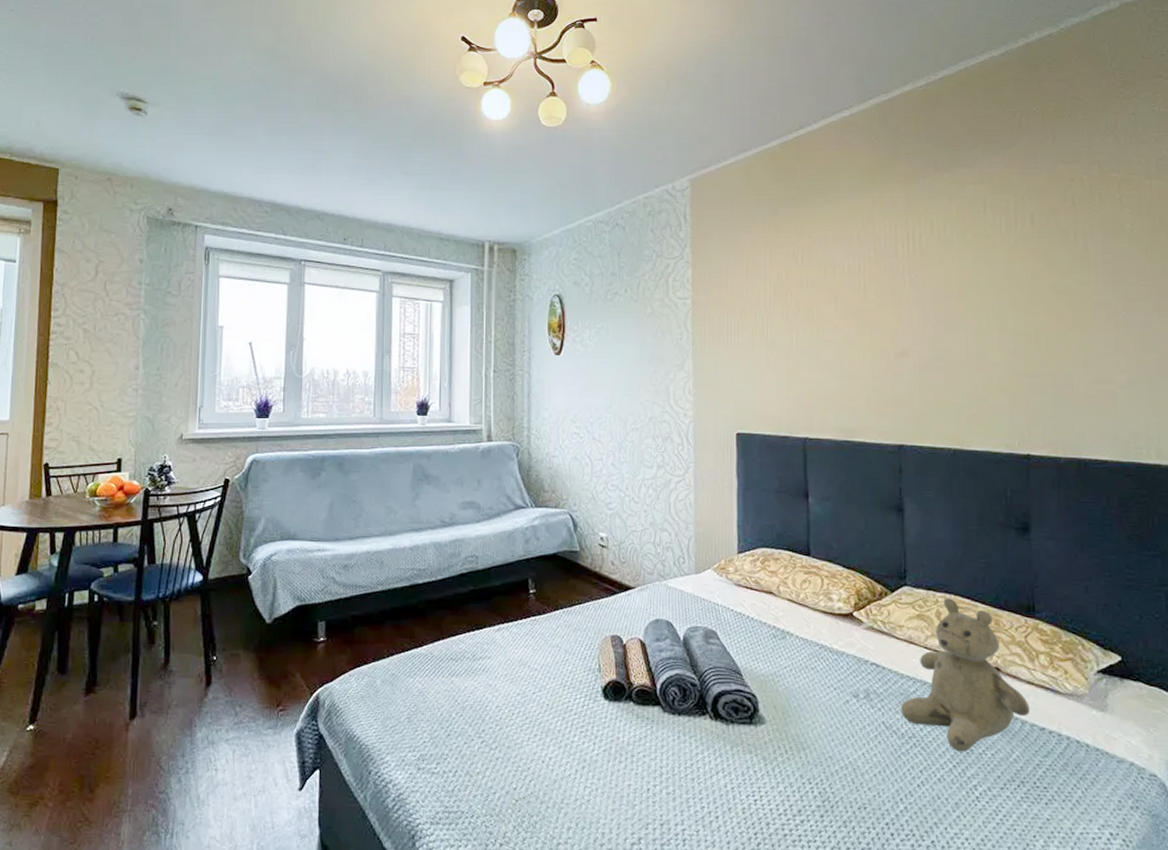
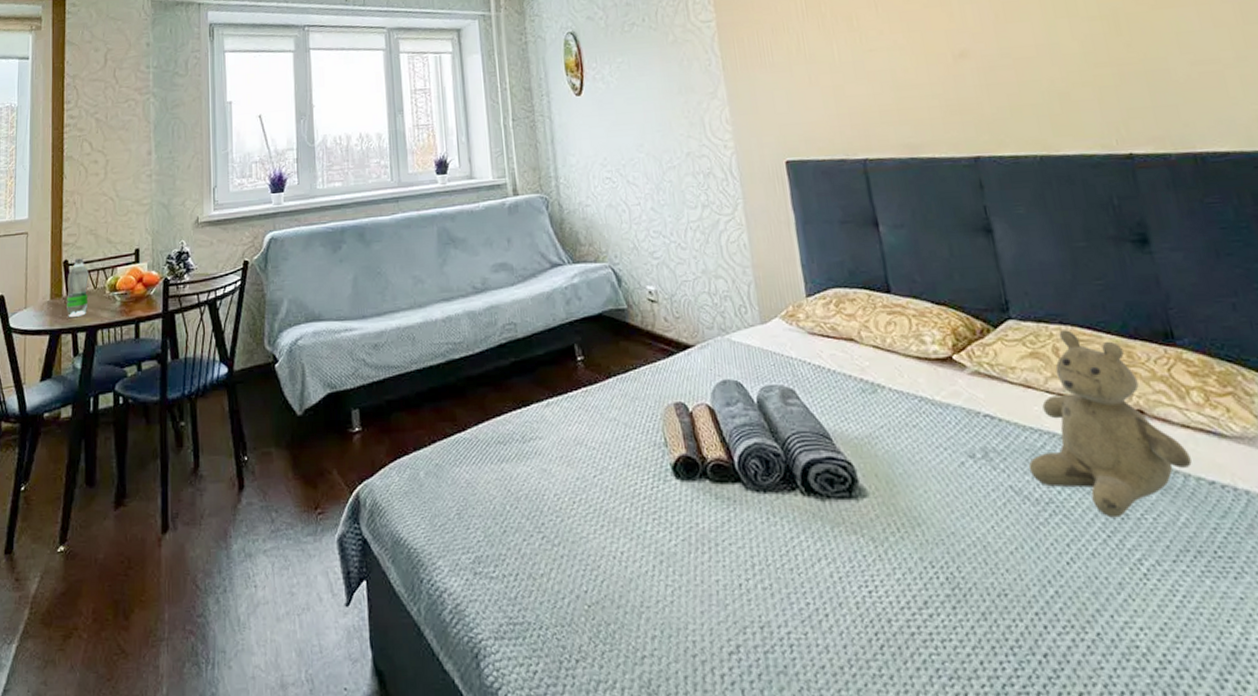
bottle: none [45,463,69,518] -> present [67,258,89,317]

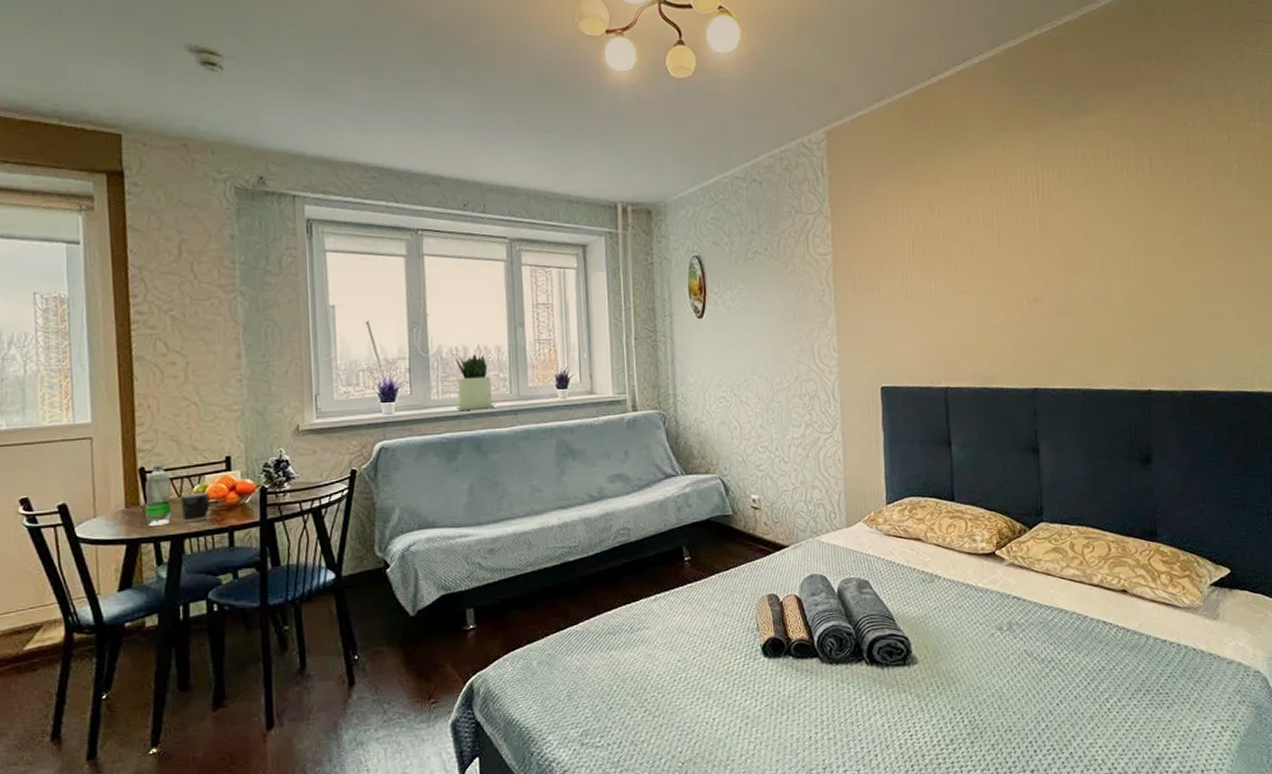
mug: none [96,284,120,314] -> present [180,492,210,523]
planter: none [339,142,377,200] -> present [455,354,495,411]
teddy bear: present [1028,330,1192,518] -> none [1040,530,1153,670]

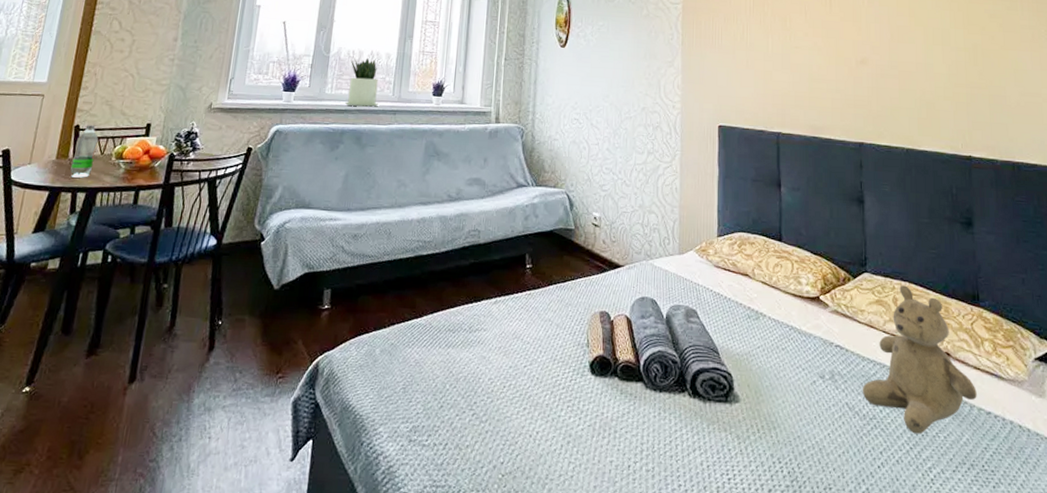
mug: present [180,492,210,523] -> none [100,152,127,178]
teddy bear: none [1040,530,1153,670] -> present [862,285,977,435]

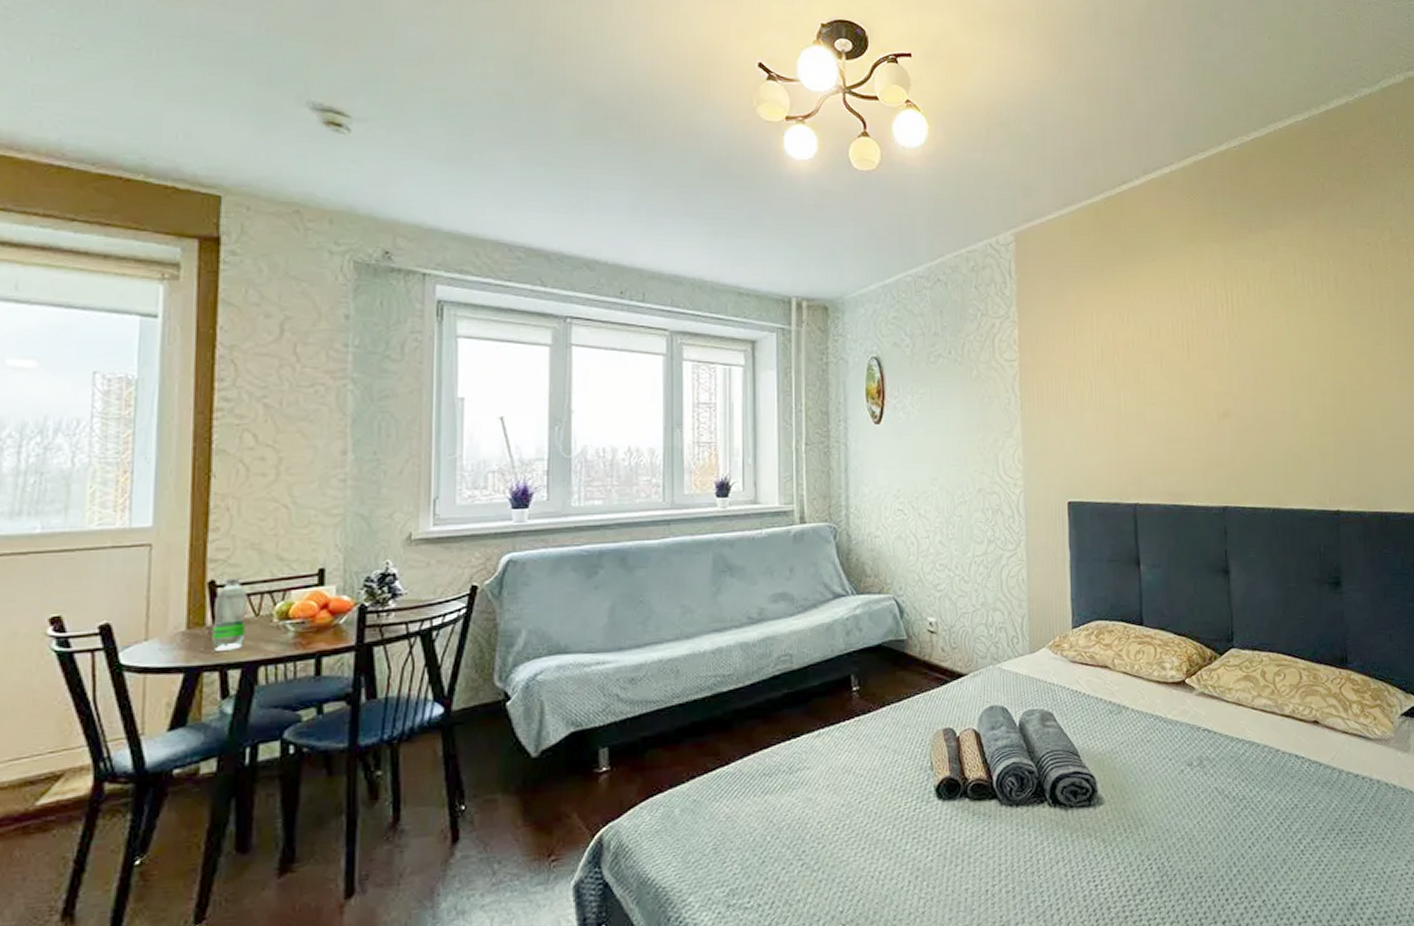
planter: present [345,58,379,108] -> none [600,456,645,520]
teddy bear: present [862,285,977,435] -> none [1231,656,1345,808]

